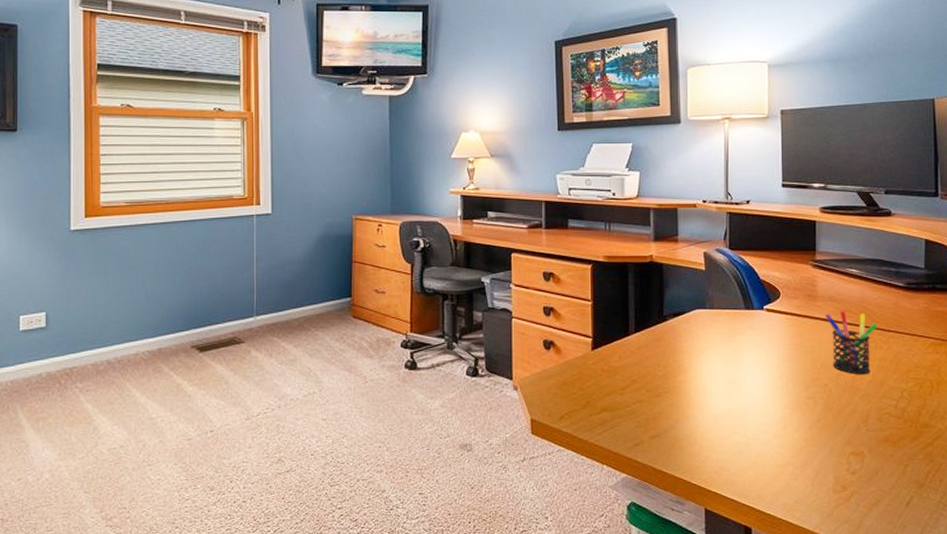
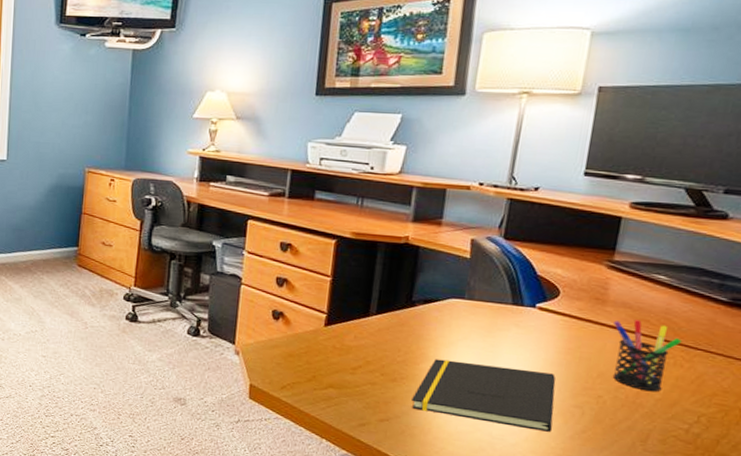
notepad: none [676,368,794,427] -> present [412,359,556,433]

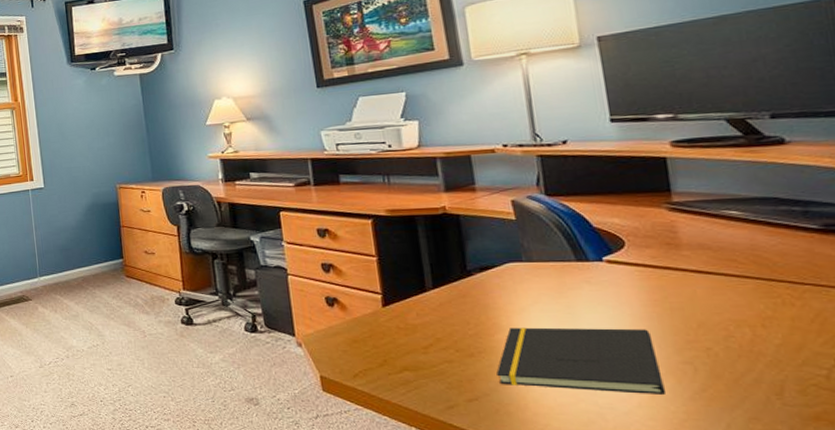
pen holder: present [612,320,683,392] -> none [696,260,784,337]

